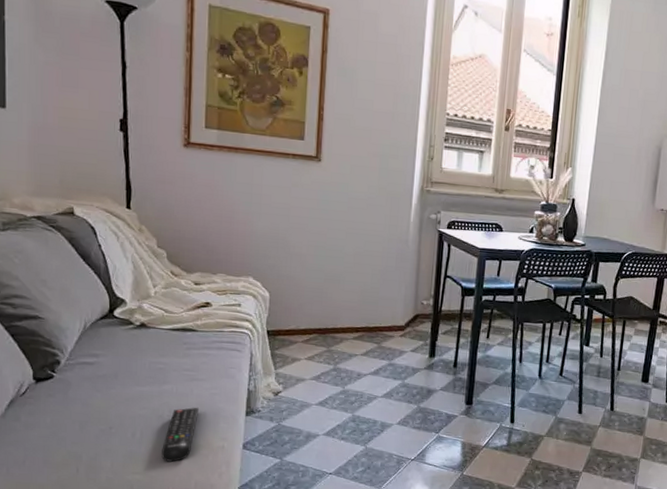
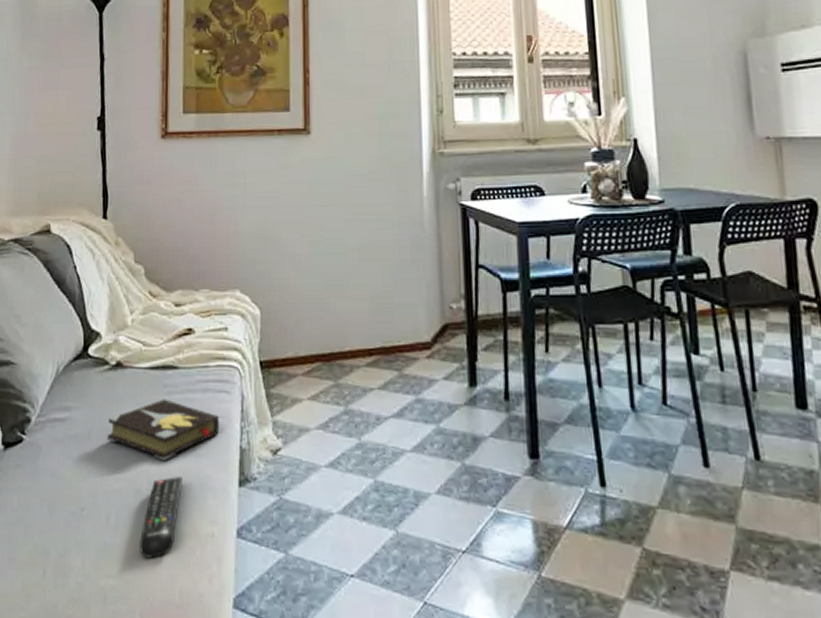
hardback book: none [132,352,231,396] -> present [107,399,219,460]

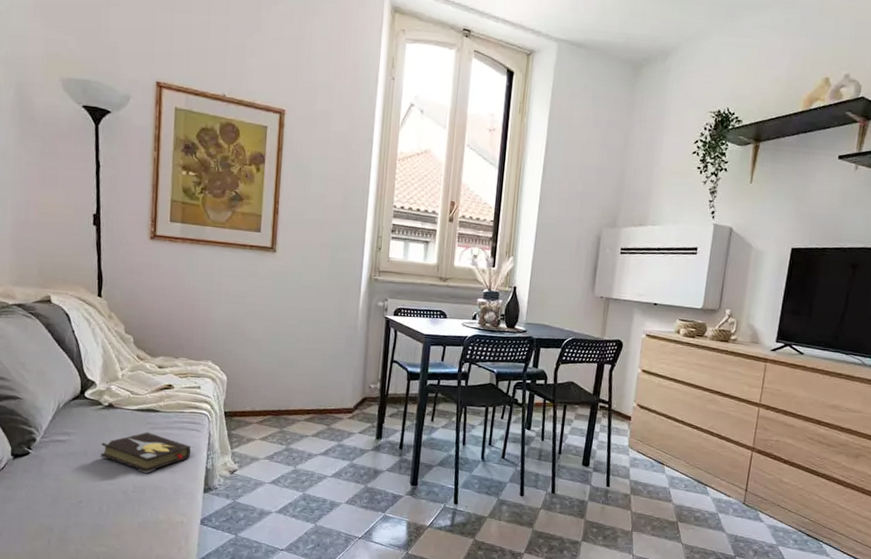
remote control: present [140,475,184,559] -> none [126,483,161,536]

